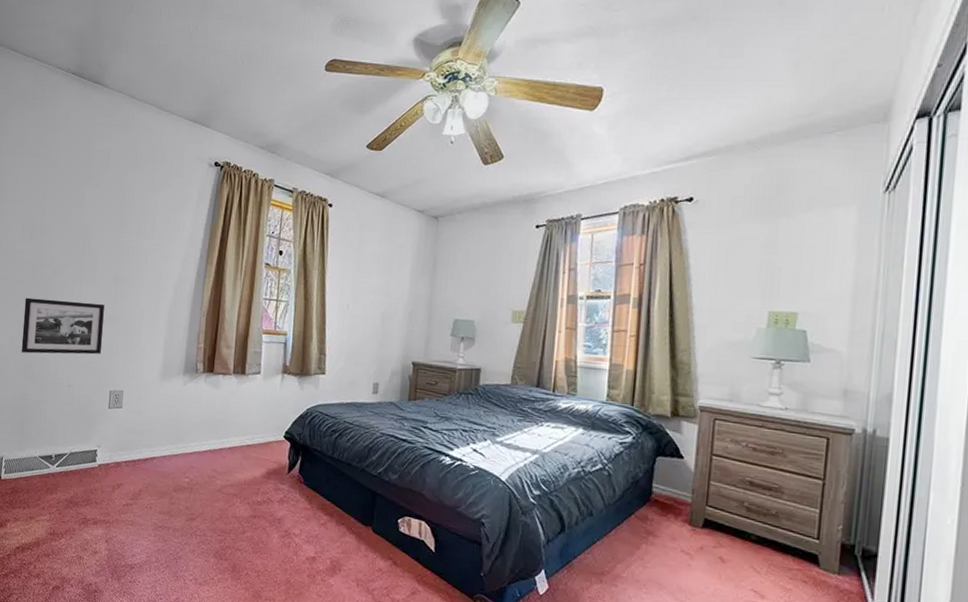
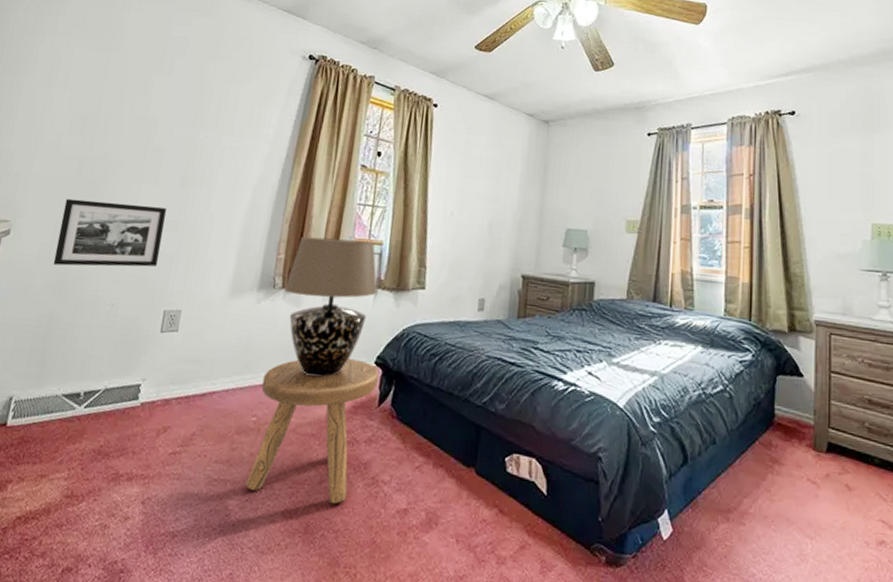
stool: none [184,433,287,551] -> present [246,359,379,505]
table lamp: none [205,328,284,448] -> present [284,236,378,378]

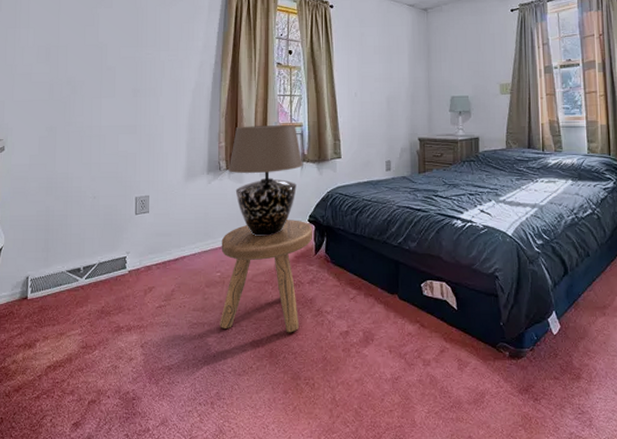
picture frame: present [53,198,166,267] -> none [42,115,125,171]

